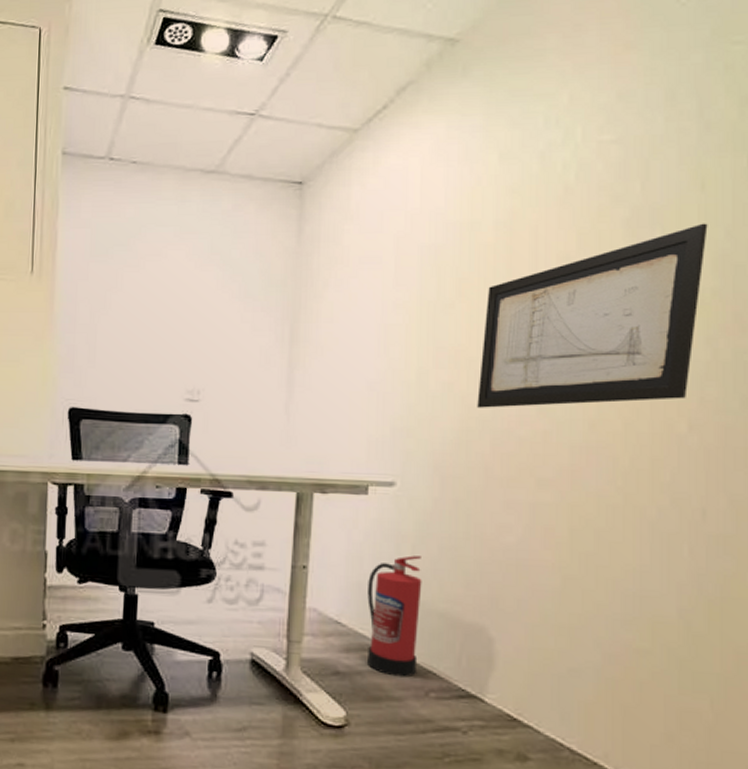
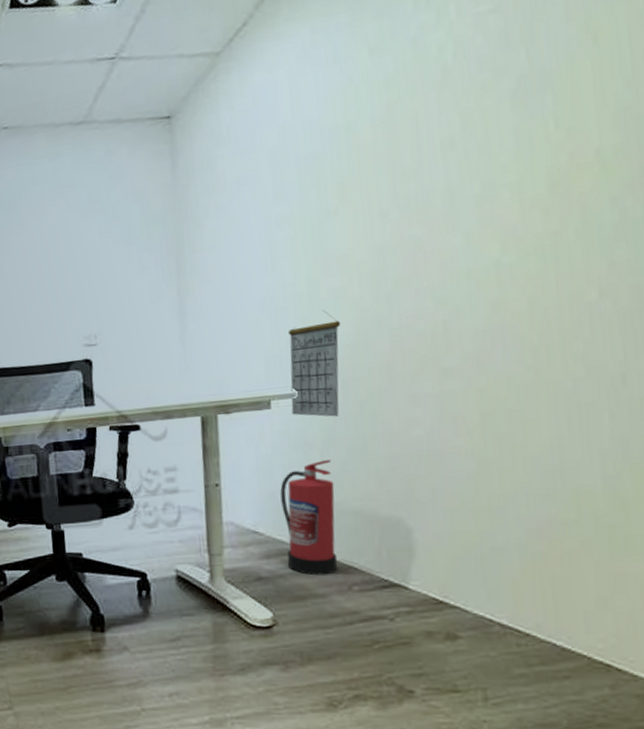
calendar: none [388,401,446,512] -> present [287,310,341,417]
wall art: present [477,223,708,408] -> none [371,78,605,309]

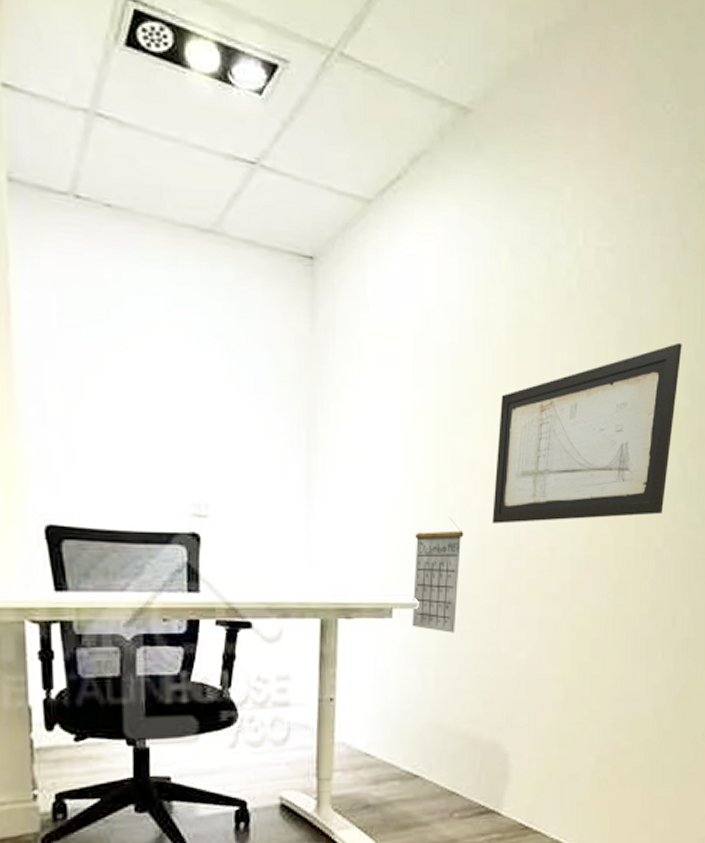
fire extinguisher: present [280,460,338,576] -> none [395,679,445,802]
wall art: none [371,78,605,309] -> present [492,342,682,524]

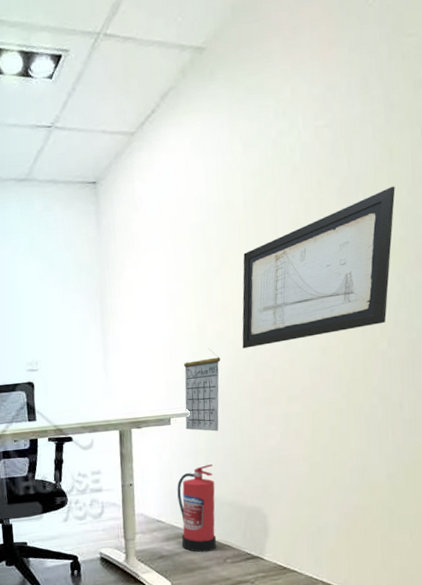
fire extinguisher: none [395,679,445,802] -> present [177,464,217,553]

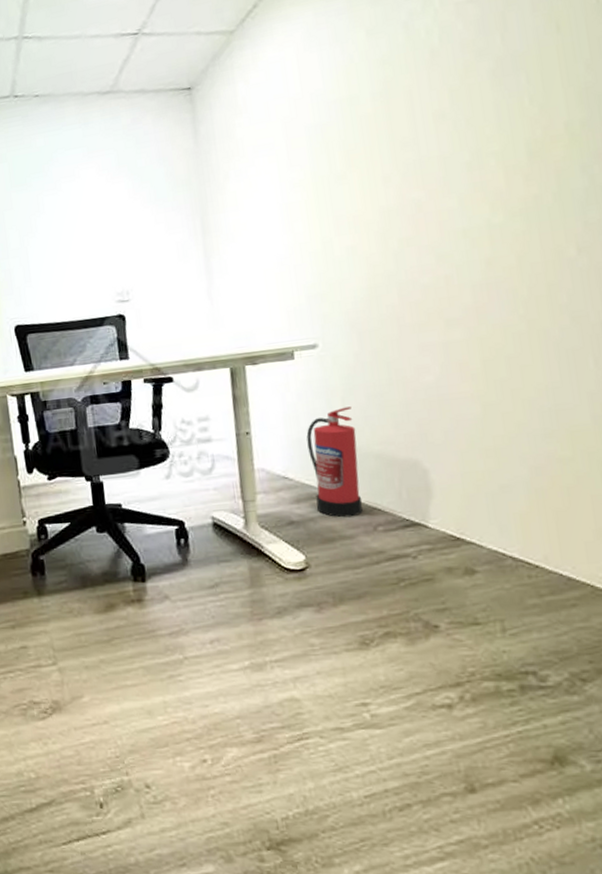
calendar: present [183,348,221,432] -> none [306,266,357,366]
wall art: present [242,186,396,349] -> none [374,61,572,265]

